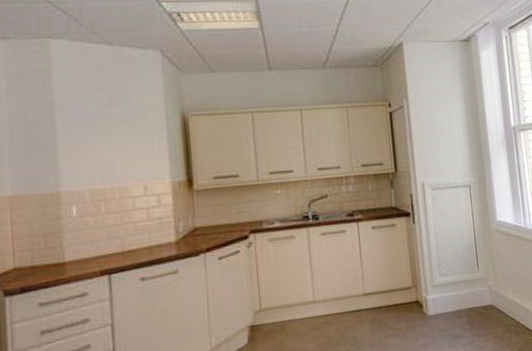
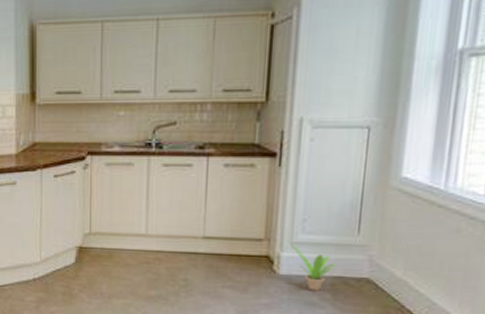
potted plant: none [433,287,469,325] -> present [291,244,337,291]

